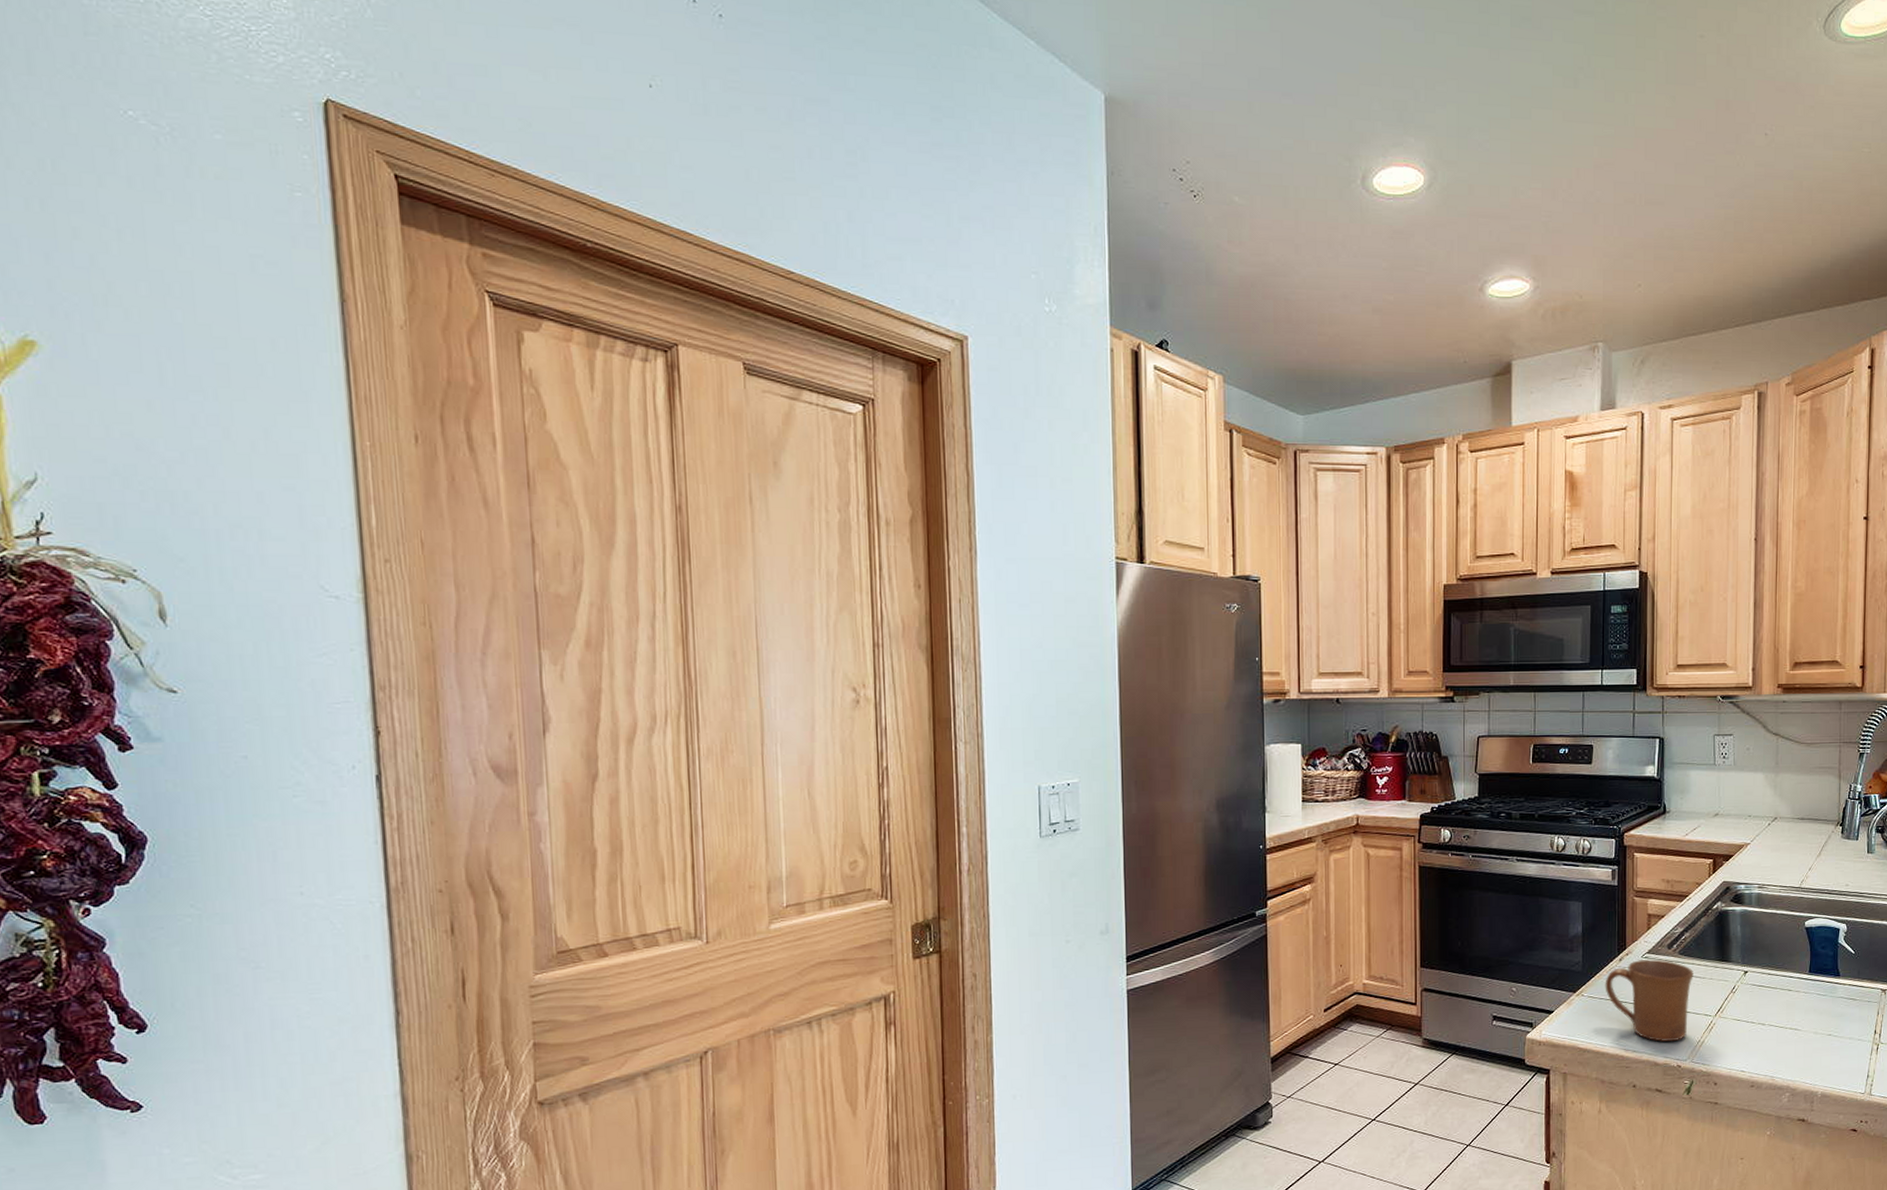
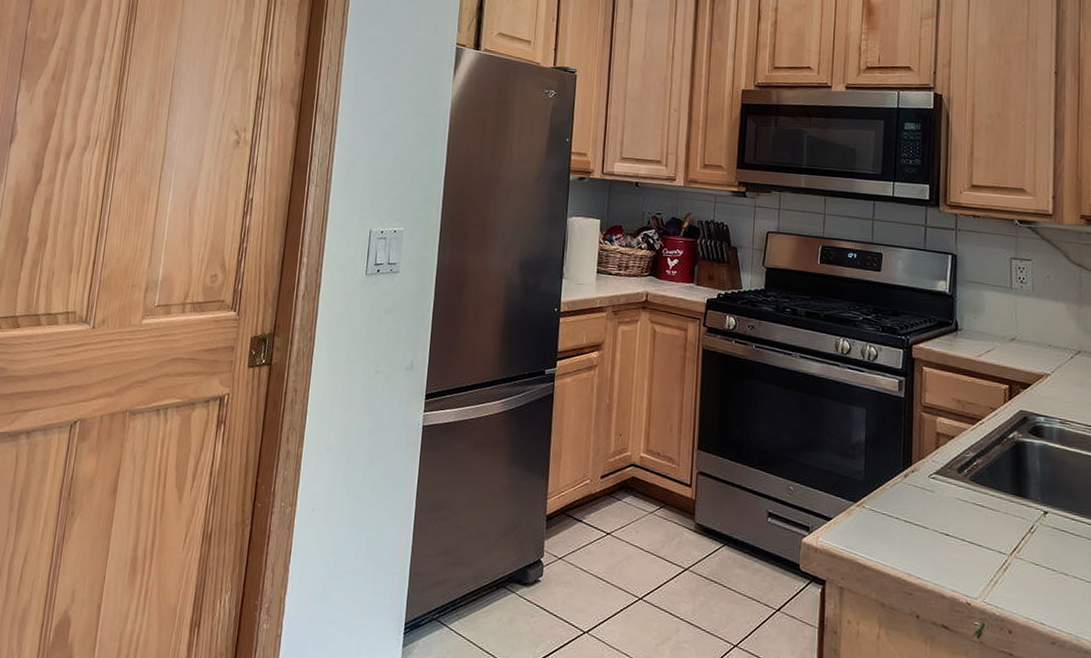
mug: present [1605,958,1693,1043] -> none [888,479,986,575]

